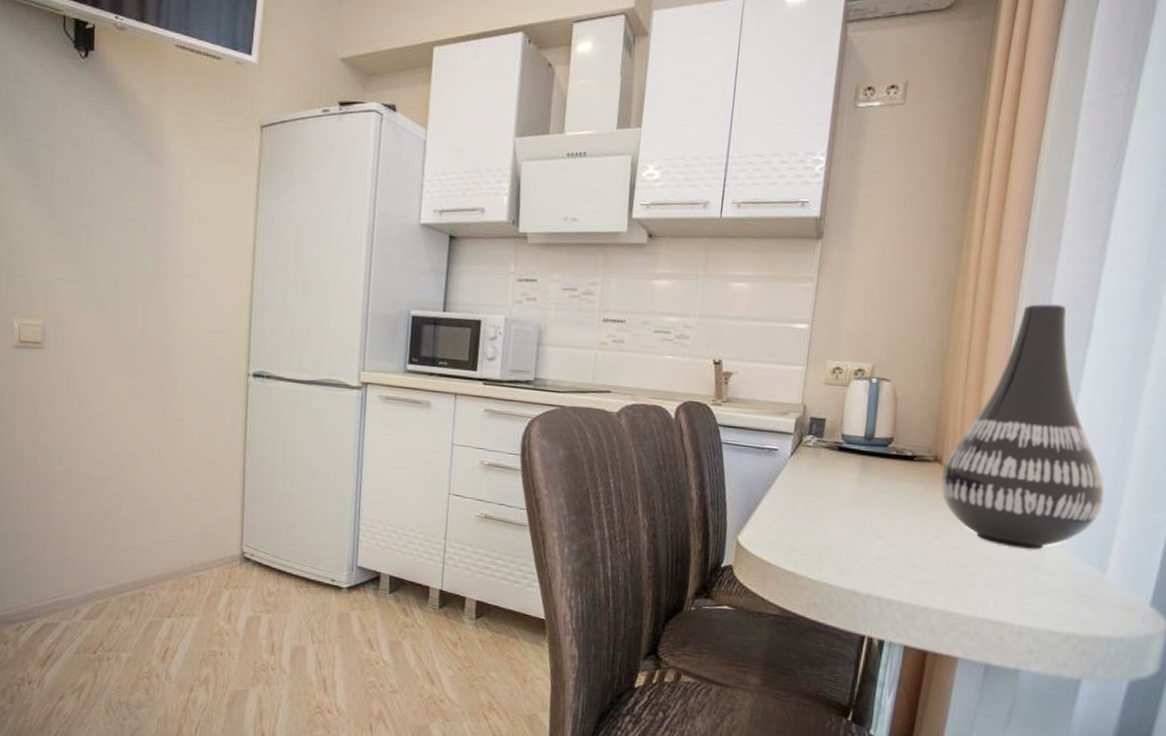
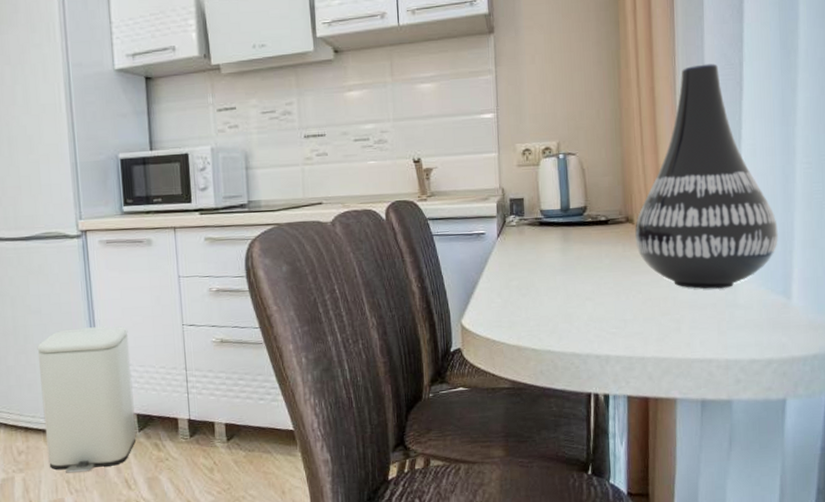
pedal bin: none [296,479,394,626] -> present [37,326,136,474]

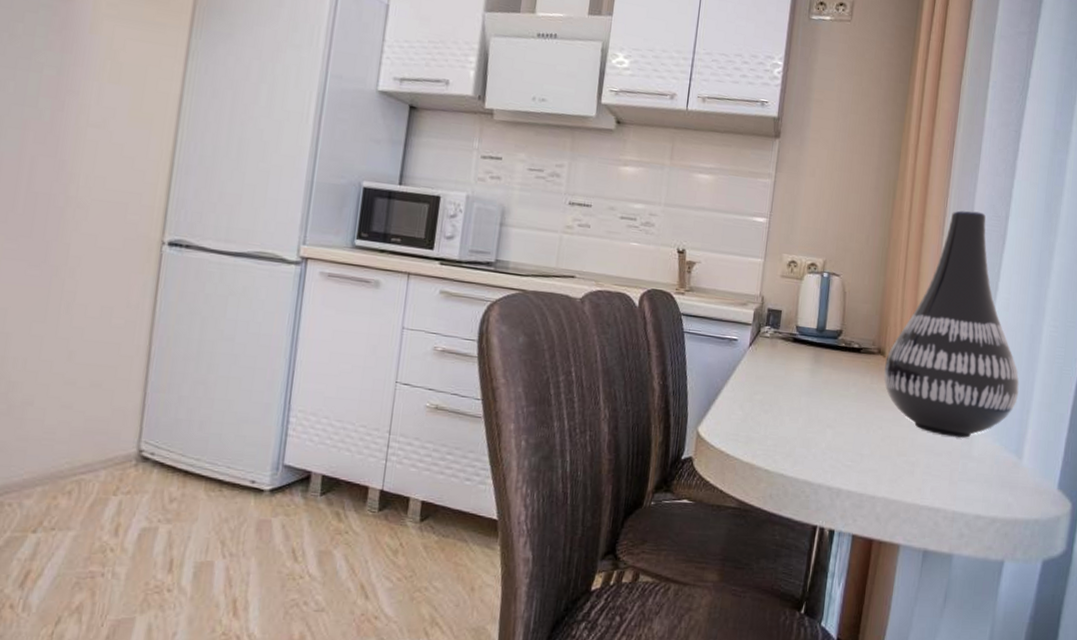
pedal bin: present [37,326,136,474] -> none [204,364,332,535]

